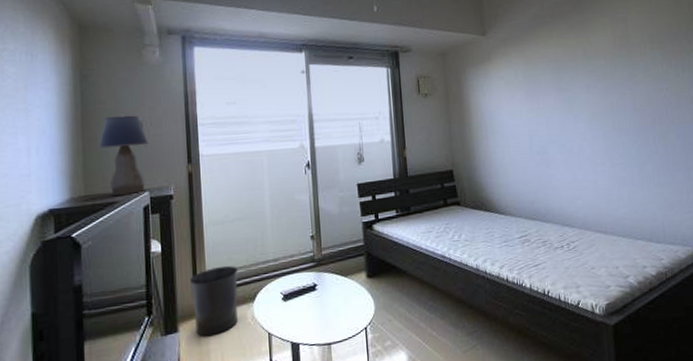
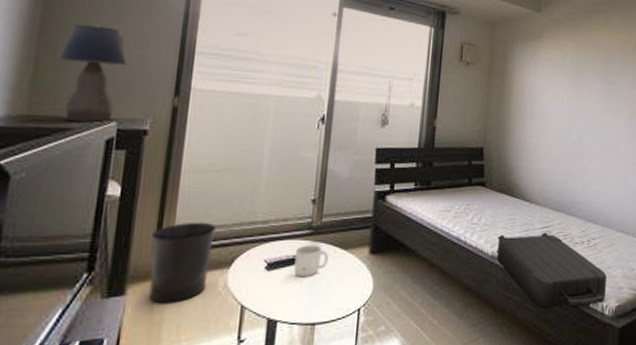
mug: none [304,275,333,305] -> present [293,245,328,278]
suitcase: none [480,241,594,314] -> present [496,232,607,309]

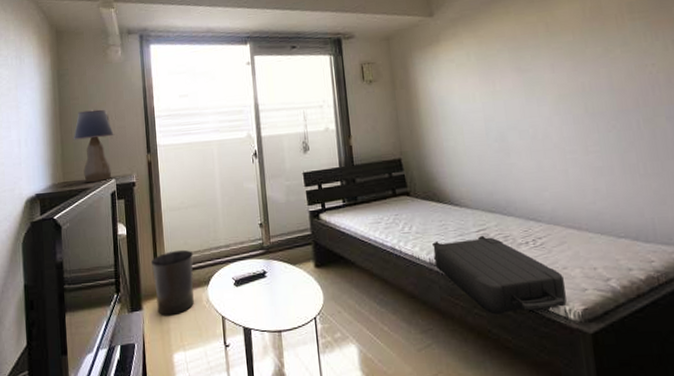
mug: present [293,245,328,278] -> none [254,262,282,291]

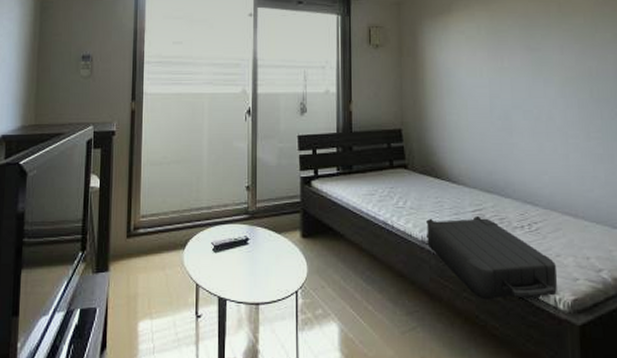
table lamp: present [73,109,115,183] -> none [50,48,98,128]
waste bin: present [150,249,194,316] -> none [123,208,172,280]

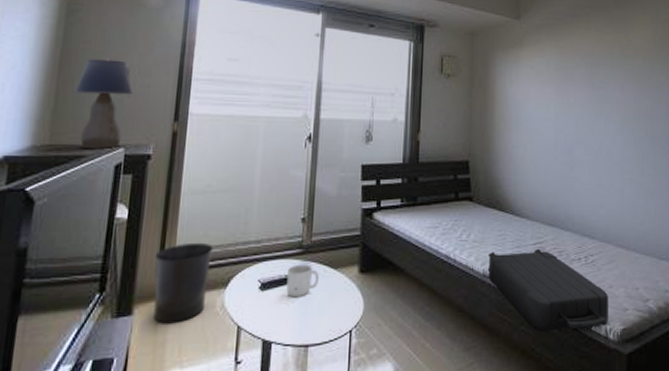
table lamp: none [50,48,98,128] -> present [73,58,134,150]
waste bin: none [123,208,172,280] -> present [153,242,214,324]
mug: none [236,229,265,259] -> present [286,264,319,298]

